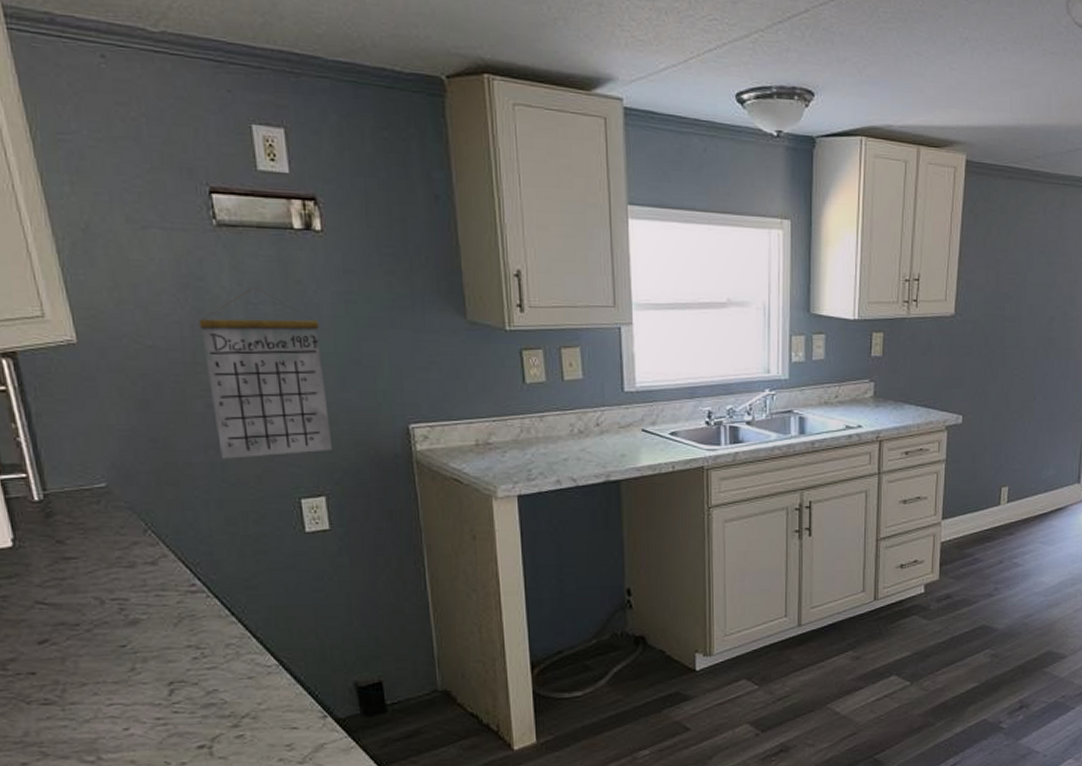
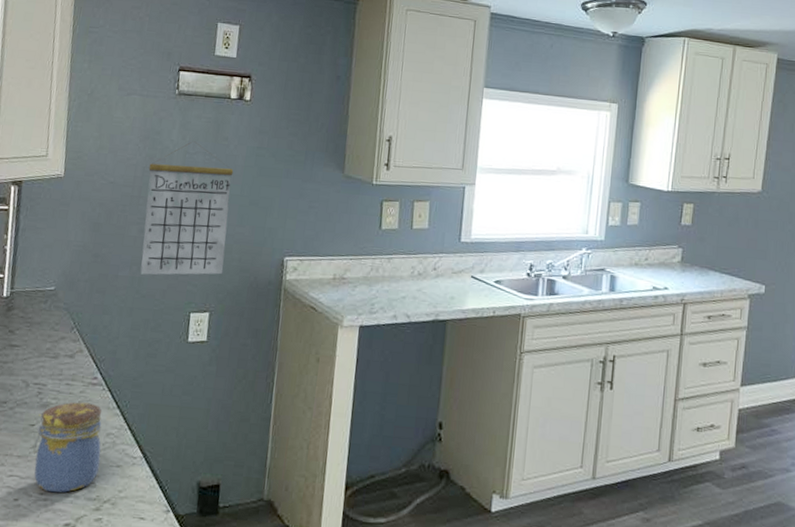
jar: none [127,613,226,716] -> present [33,402,102,493]

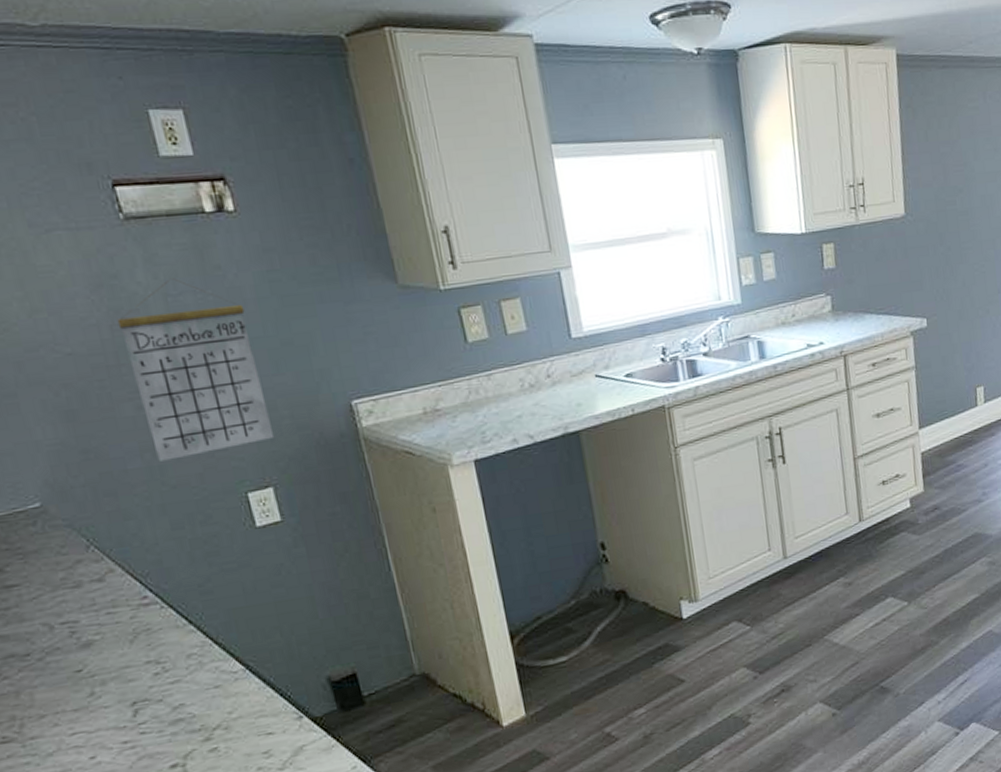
jar: present [33,402,102,493] -> none [81,626,193,739]

